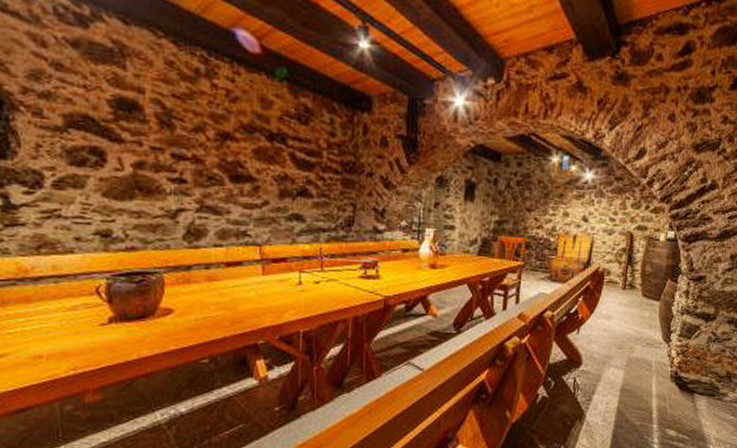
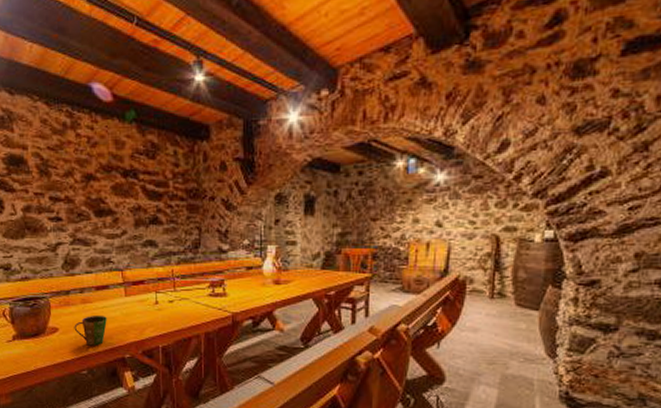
cup: none [194,294,238,331] -> present [74,314,107,346]

